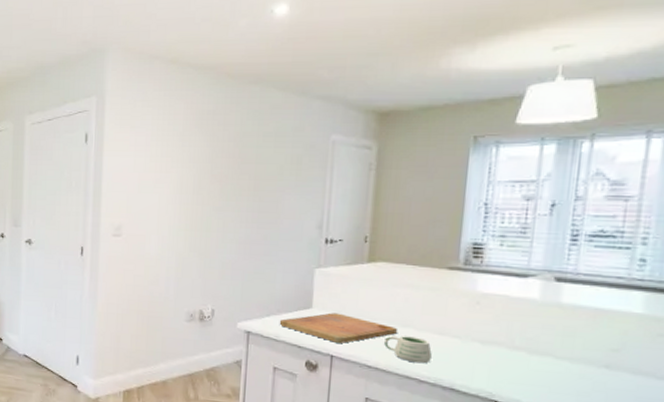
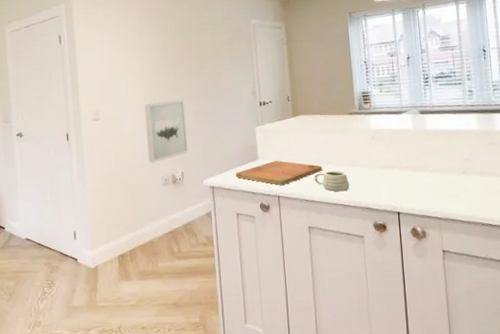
wall art: none [174,223,228,294] -> present [144,99,189,163]

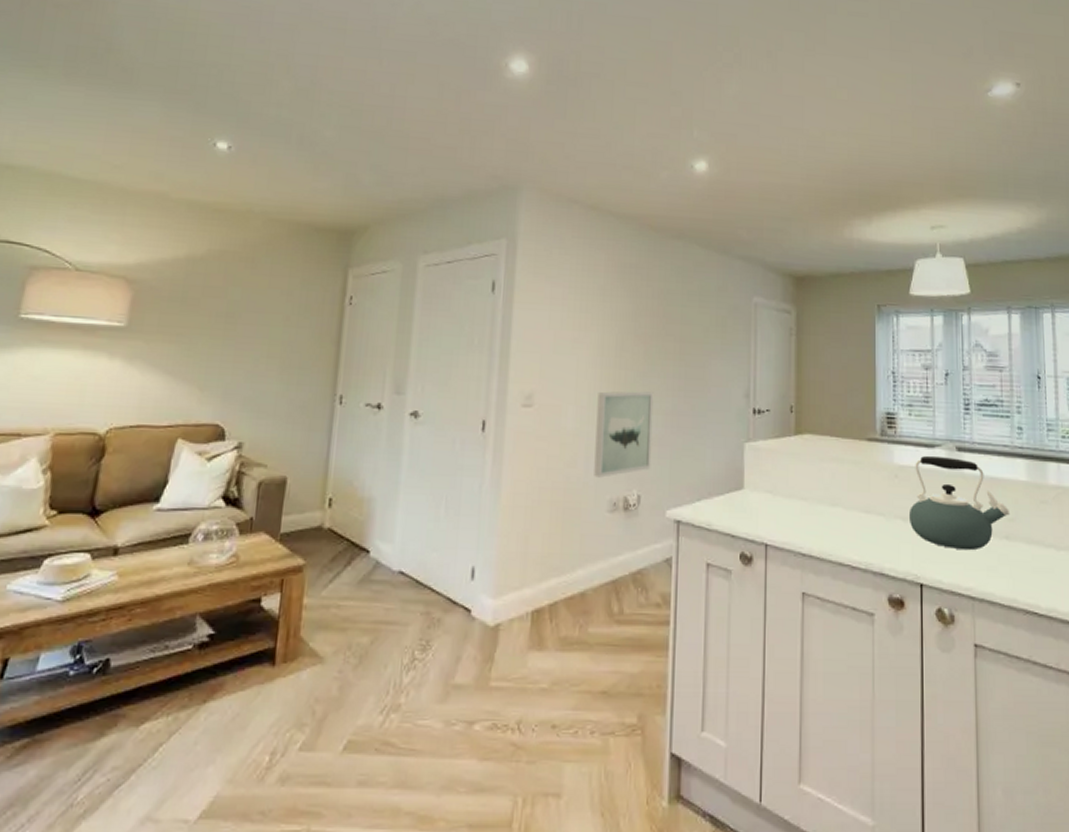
cutting board: present [235,160,323,185] -> none [710,493,828,529]
mug: present [315,171,350,192] -> none [816,516,860,547]
kettle: none [385,119,466,185] -> present [908,455,1011,551]

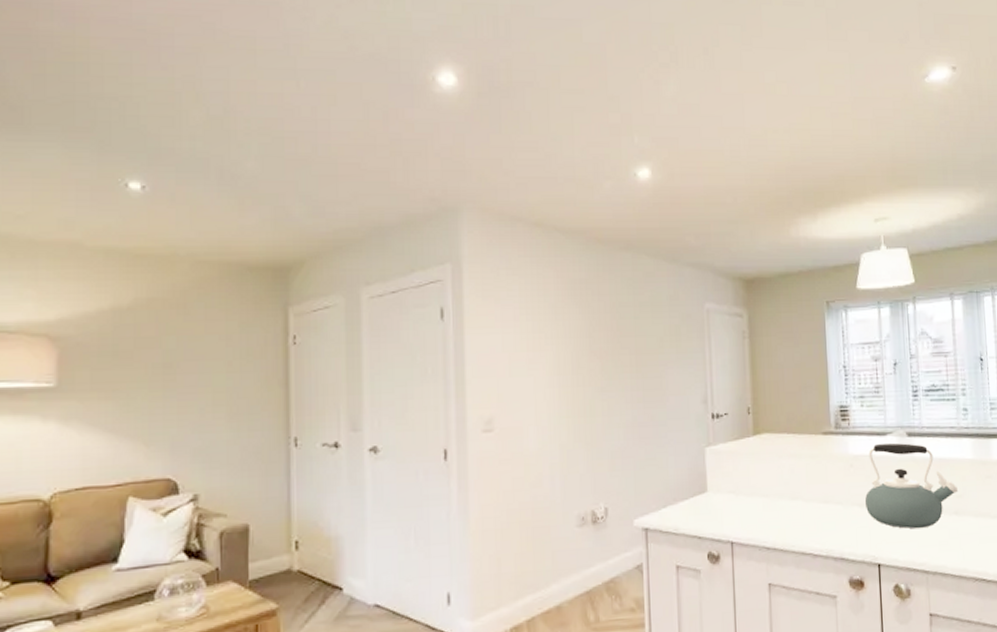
wall art: present [594,391,654,478] -> none [558,406,616,495]

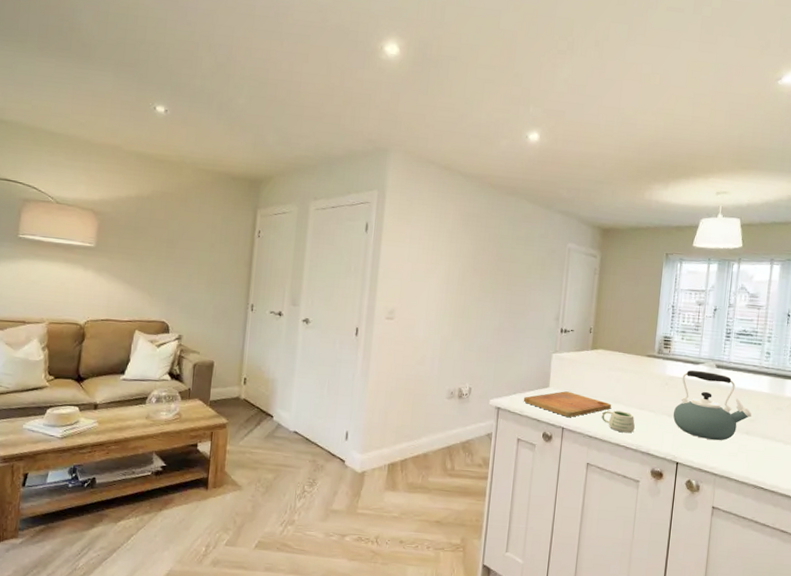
cutting board: none [676,494,789,527] -> present [523,391,612,417]
mug: none [778,509,821,537] -> present [602,410,635,433]

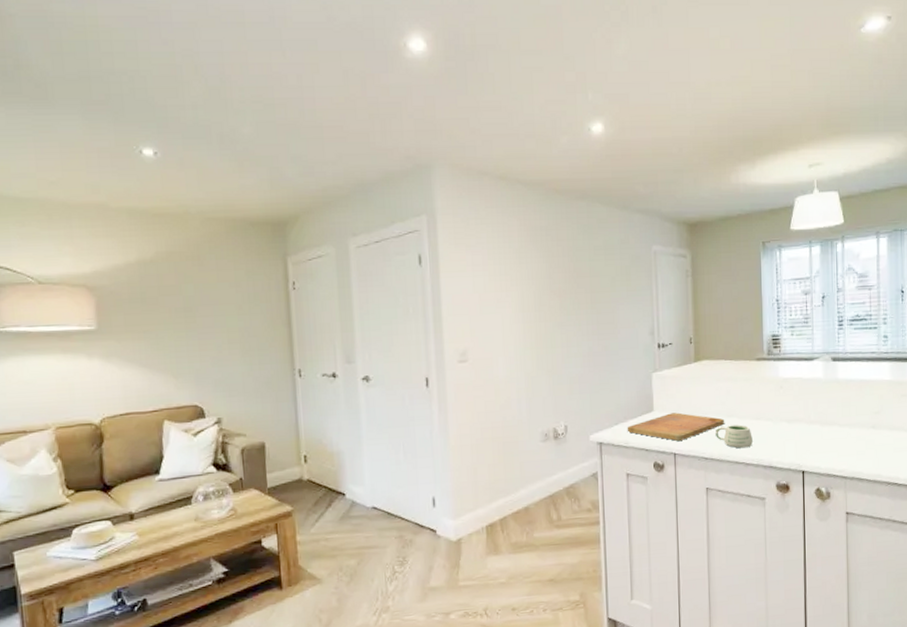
kettle: present [673,370,752,441] -> none [792,366,877,441]

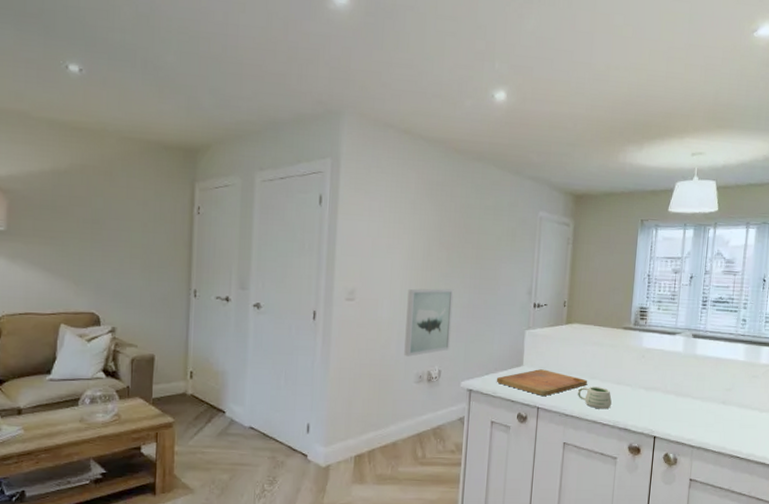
wall art: none [523,338,574,415] -> present [404,288,454,357]

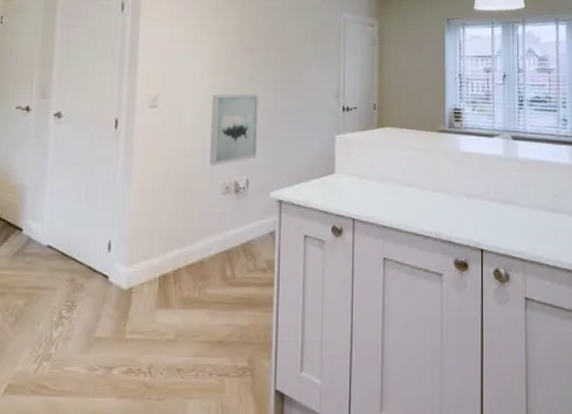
cutting board: present [496,369,588,396] -> none [307,177,405,206]
mug: present [578,387,612,409] -> none [395,195,432,220]

